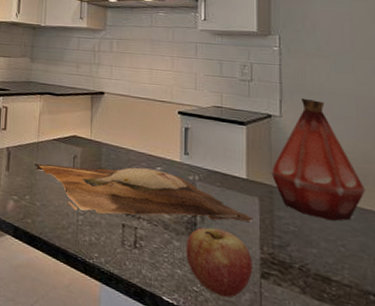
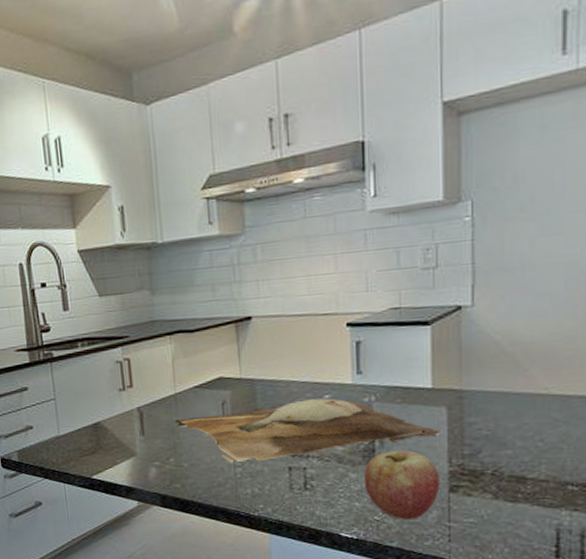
bottle: present [271,98,366,222] -> none [460,277,570,416]

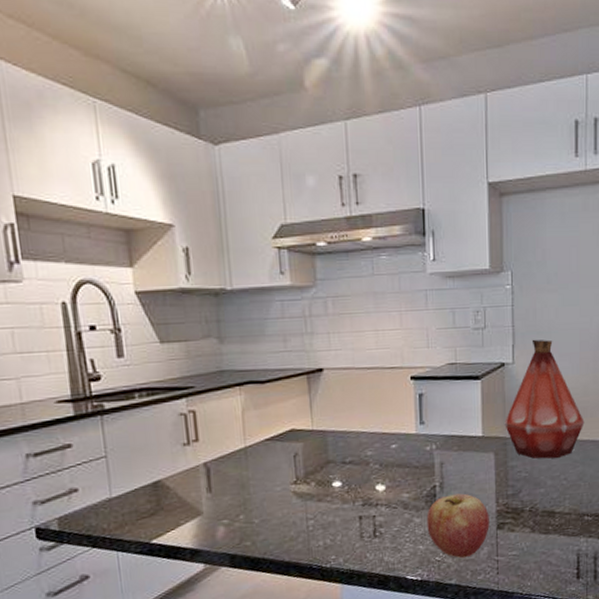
cutting board: present [175,398,441,463] -> none [245,448,490,516]
bottle: none [460,277,570,416] -> present [504,339,585,459]

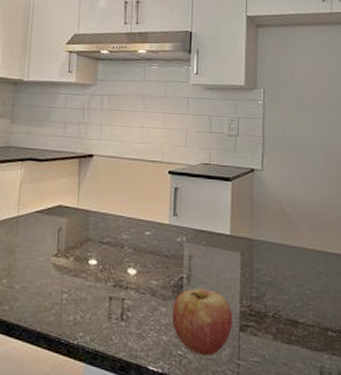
bottle: present [504,339,585,459] -> none [252,150,329,267]

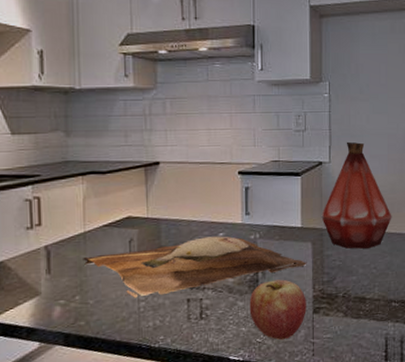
cutting board: none [13,234,235,289] -> present [83,236,307,298]
bottle: none [252,150,329,267] -> present [321,141,392,249]

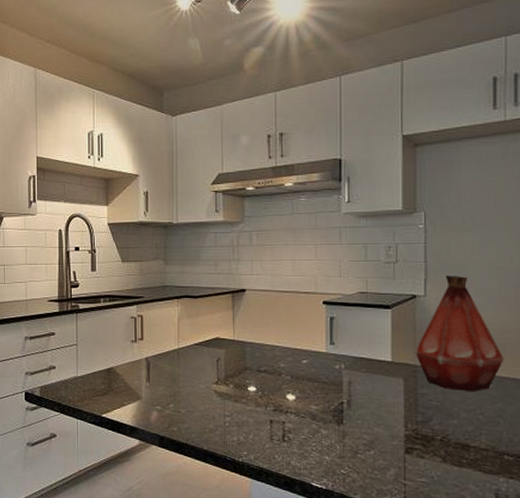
cutting board: present [83,236,307,298] -> none [176,362,398,413]
fruit: present [249,279,307,340] -> none [333,413,397,476]

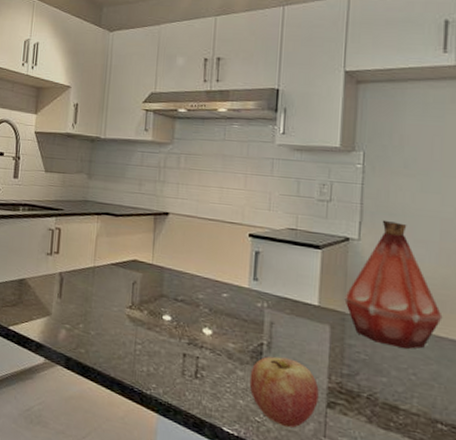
fruit: none [333,413,397,476] -> present [249,356,319,428]

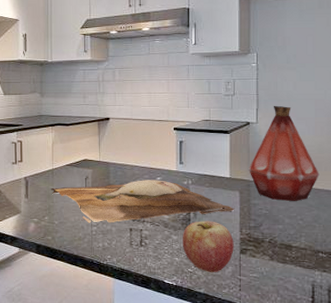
cutting board: none [90,290,323,350] -> present [51,180,235,223]

